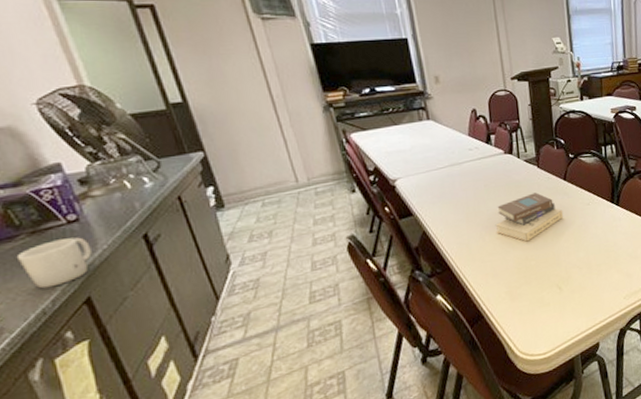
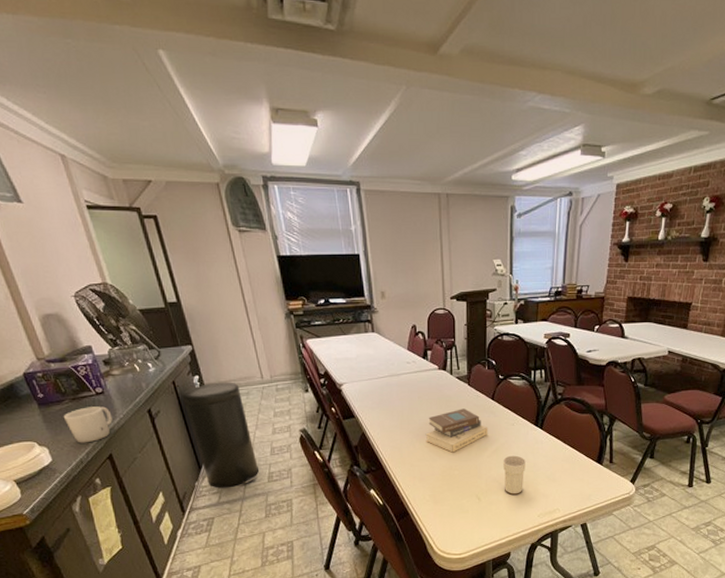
pedal bin: none [191,190,296,321] -> present [182,382,259,489]
cup: none [582,236,606,280] -> present [503,455,525,496]

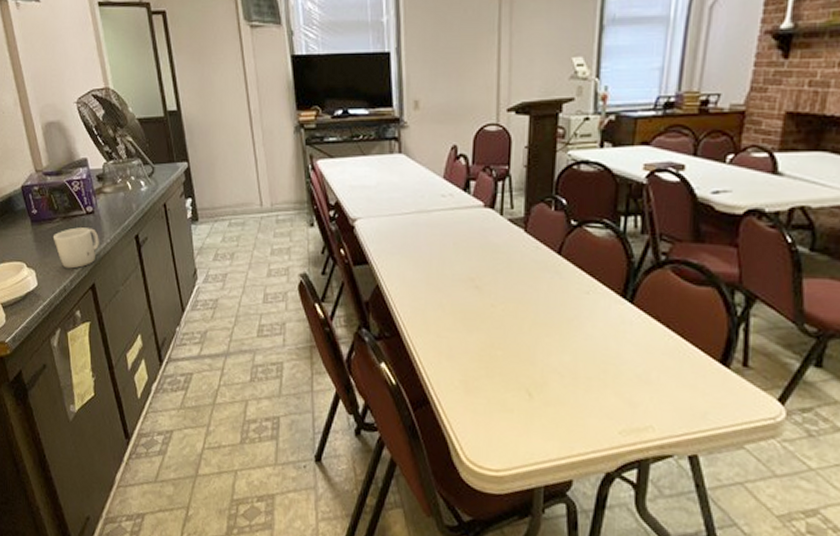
pedal bin: present [182,382,259,489] -> none [172,207,247,339]
books: present [425,408,489,453] -> none [459,263,550,325]
cup: present [503,455,525,496] -> none [569,337,604,397]

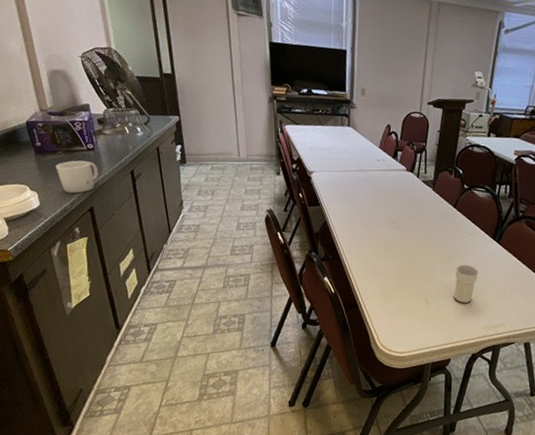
cup: none [569,337,604,397] -> present [454,264,478,304]

